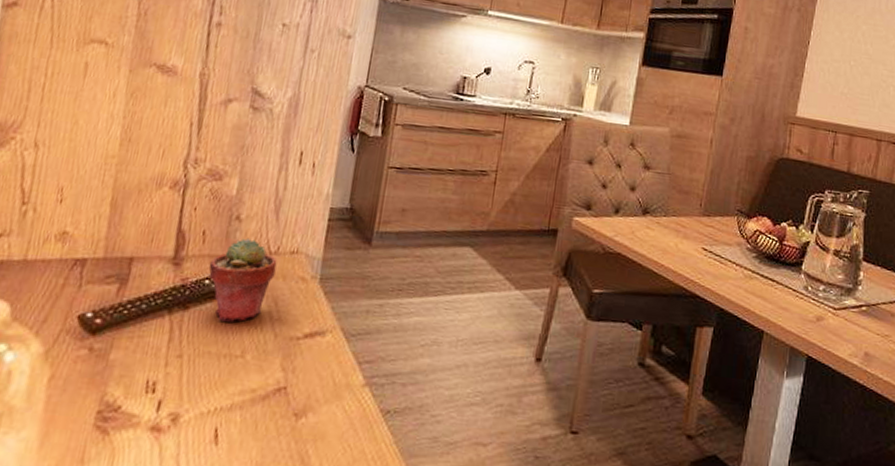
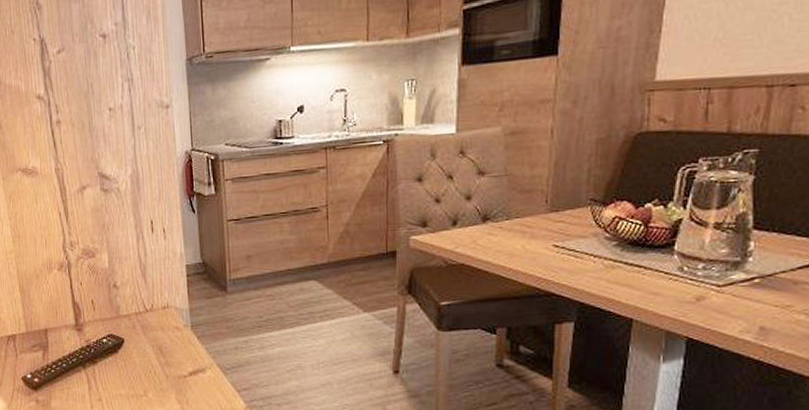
potted succulent: present [208,237,277,322] -> none [103,300,155,370]

